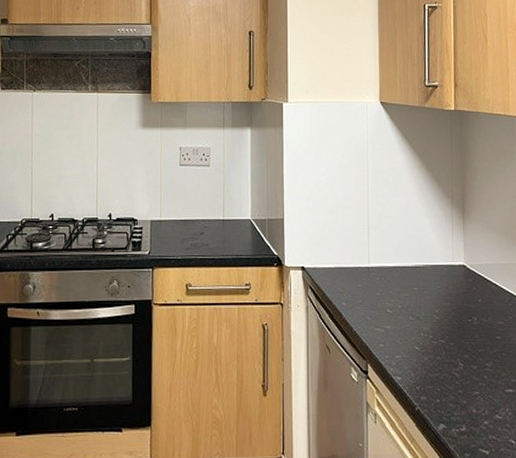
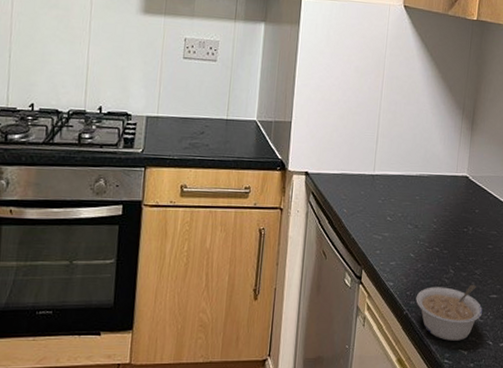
legume: none [426,378,499,439] -> present [416,284,482,341]

